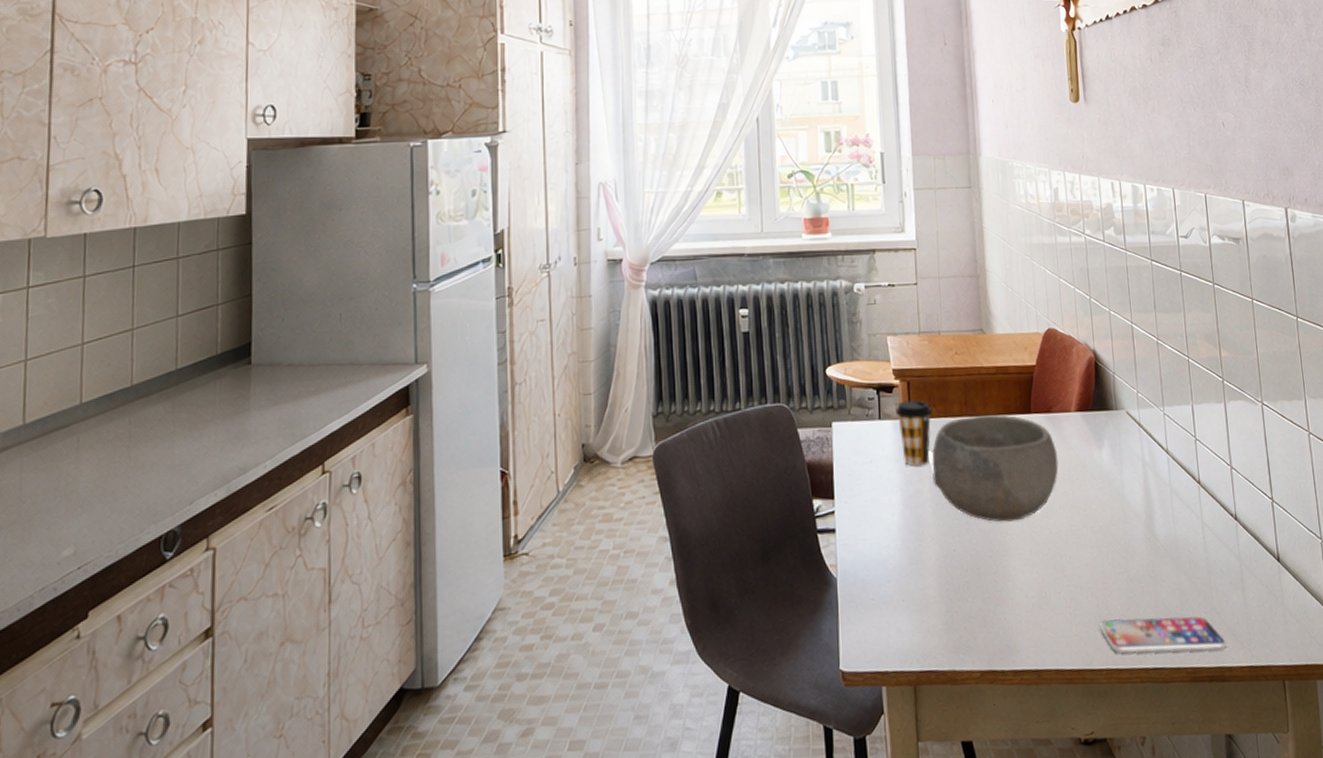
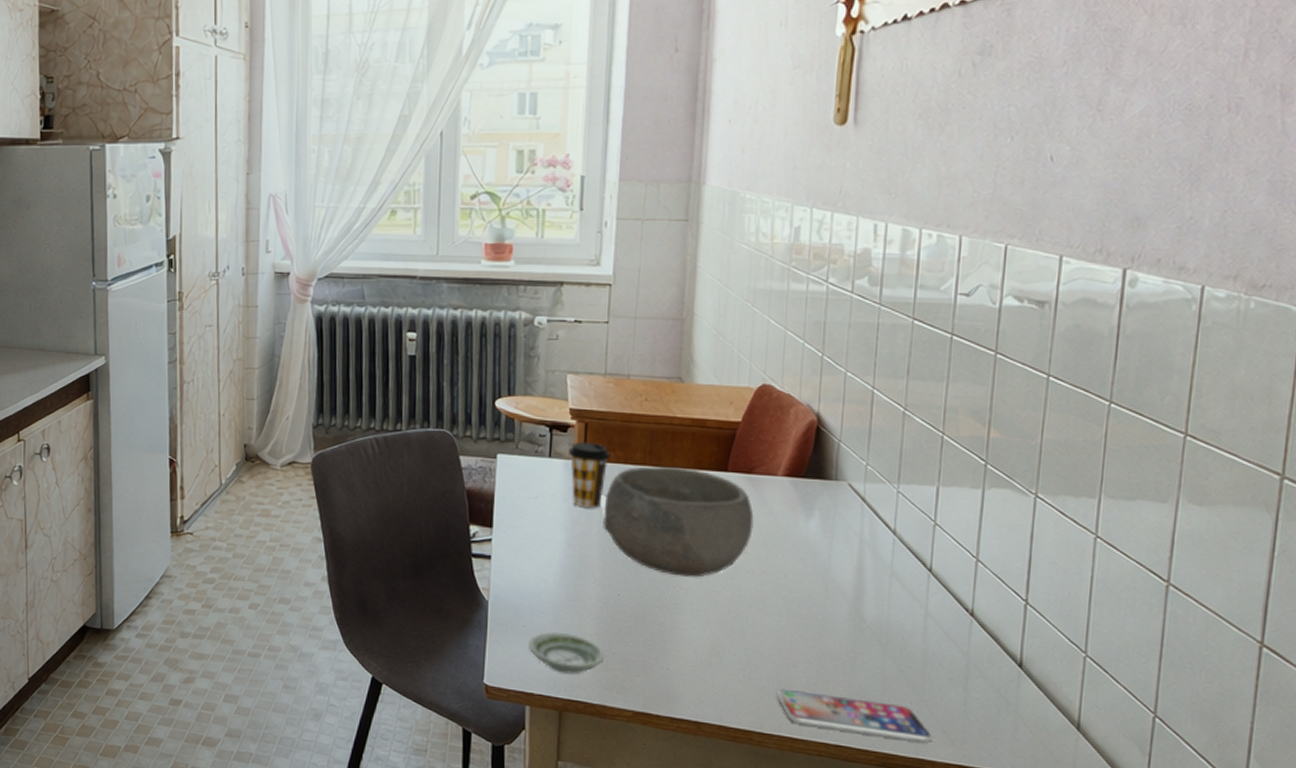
saucer: none [879,599,949,644] -> present [529,632,605,674]

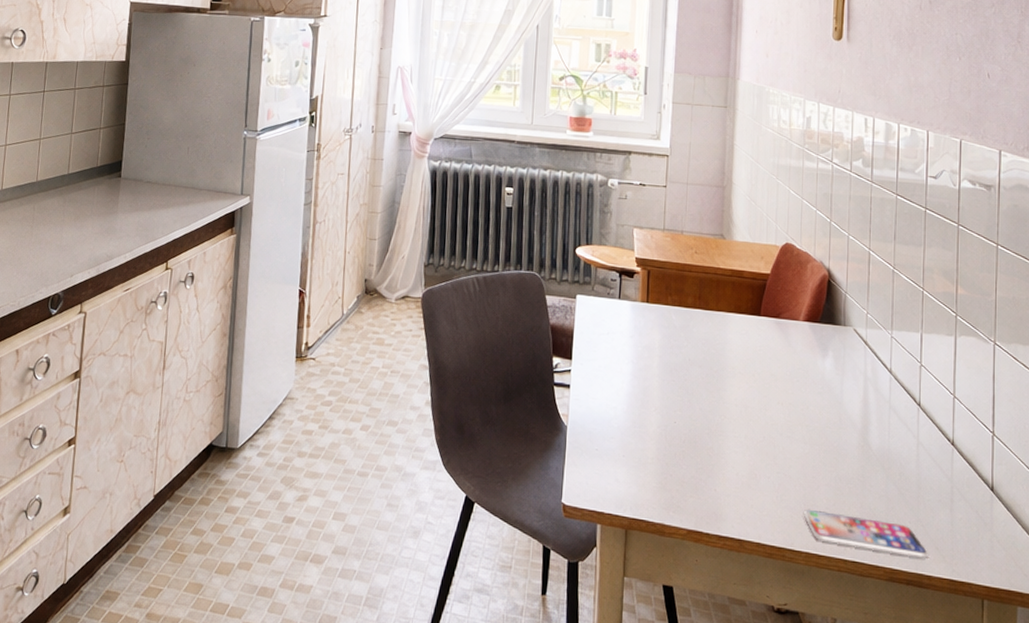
saucer: present [529,632,605,674] -> none [600,455,664,495]
coffee cup: present [569,442,611,509] -> none [635,286,668,345]
bowl: present [603,466,754,577] -> none [662,309,782,408]

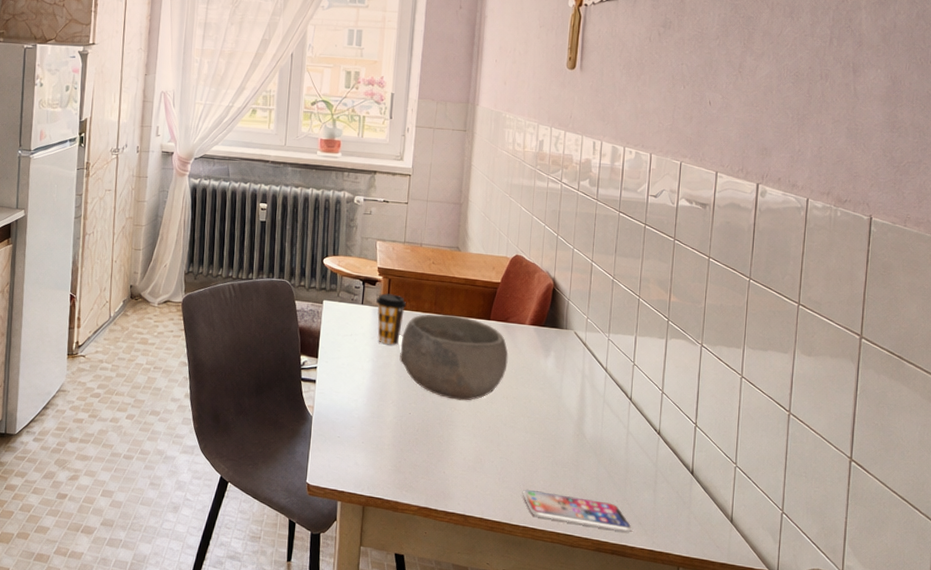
coffee cup: none [635,286,668,345] -> present [376,293,407,346]
bowl: none [662,309,782,408] -> present [399,314,508,401]

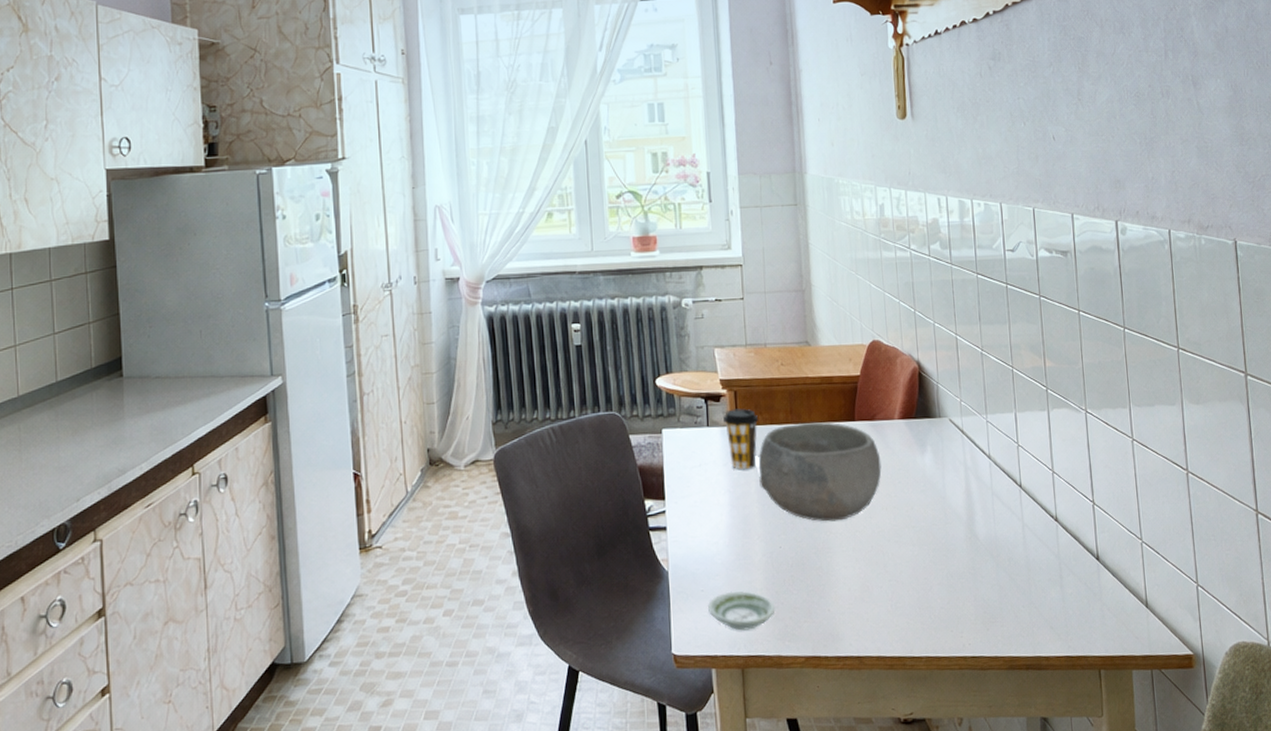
saucer: none [342,442,398,476] -> present [708,591,775,631]
smartphone: present [522,489,632,533] -> none [919,610,1044,643]

